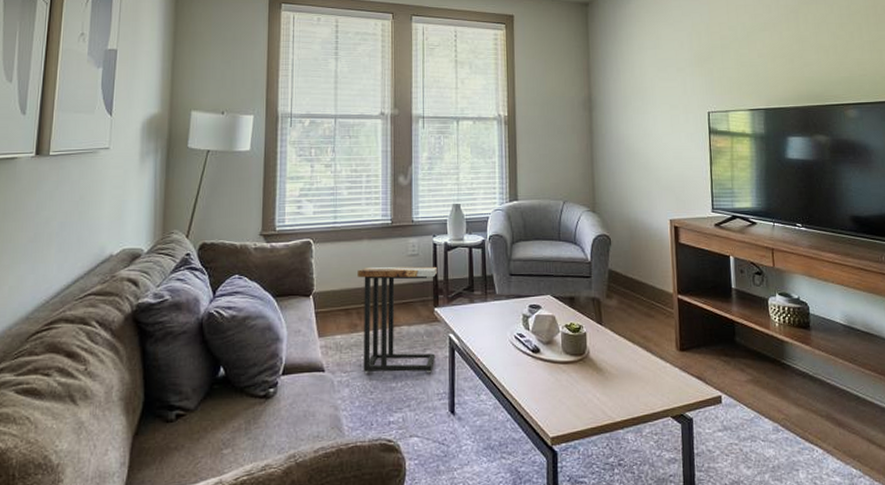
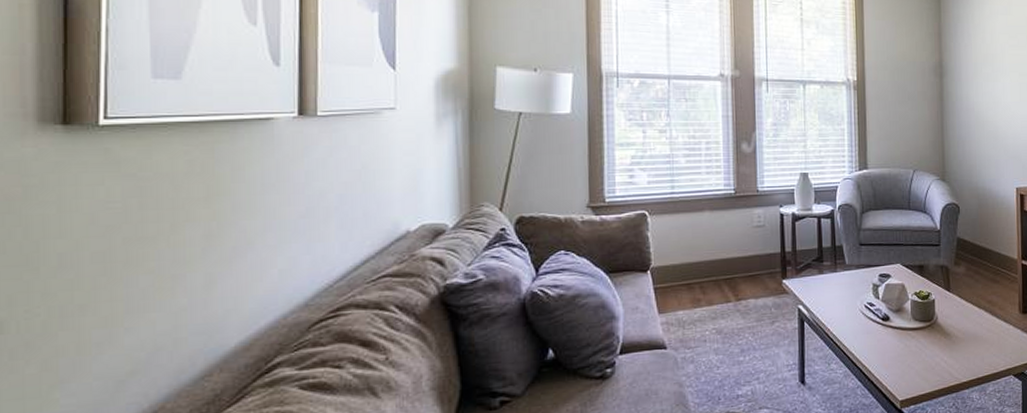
side table: present [357,266,438,373] -> none [699,237,786,348]

